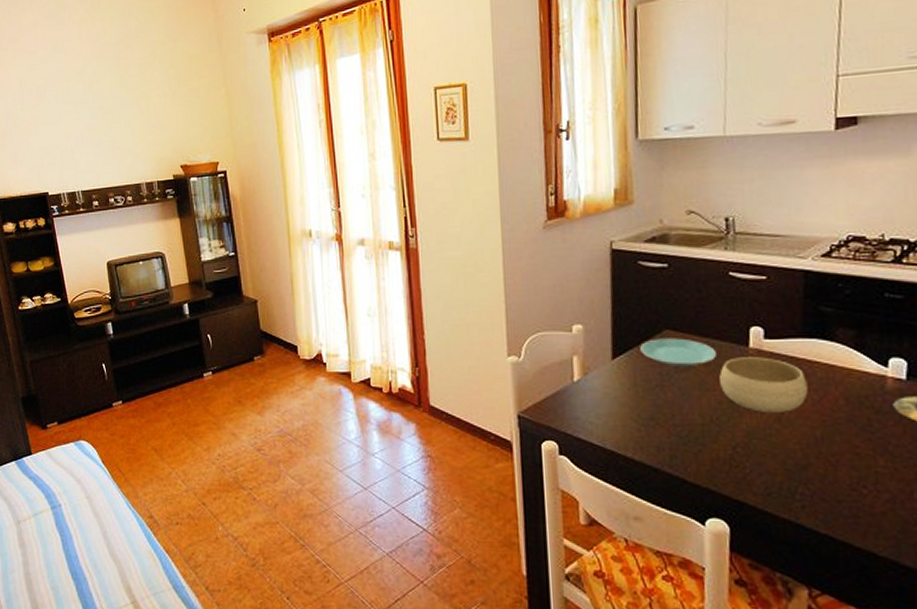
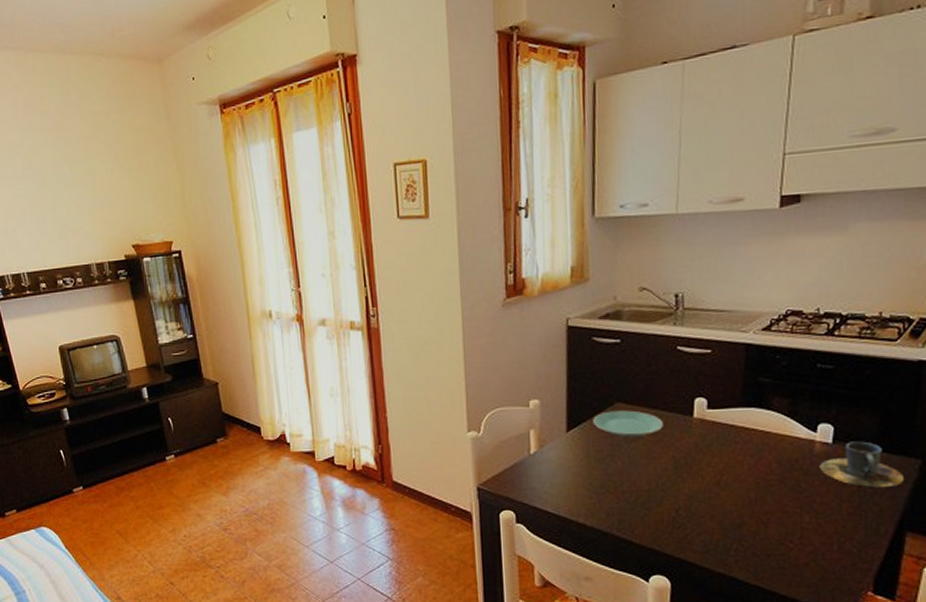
bowl: present [719,357,808,414] -> none [665,426,745,478]

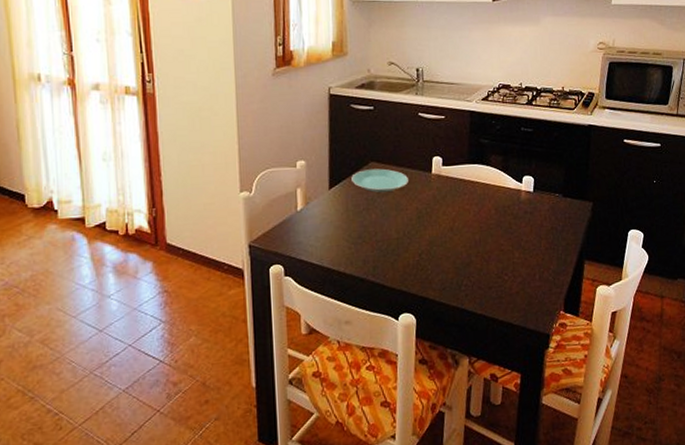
cup: present [819,441,904,488] -> none [524,189,582,227]

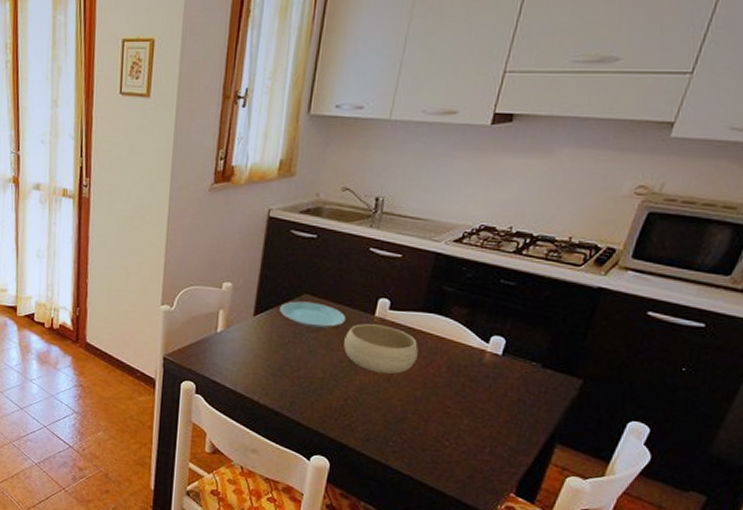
bowl: none [410,180,471,225] -> present [344,323,418,374]

